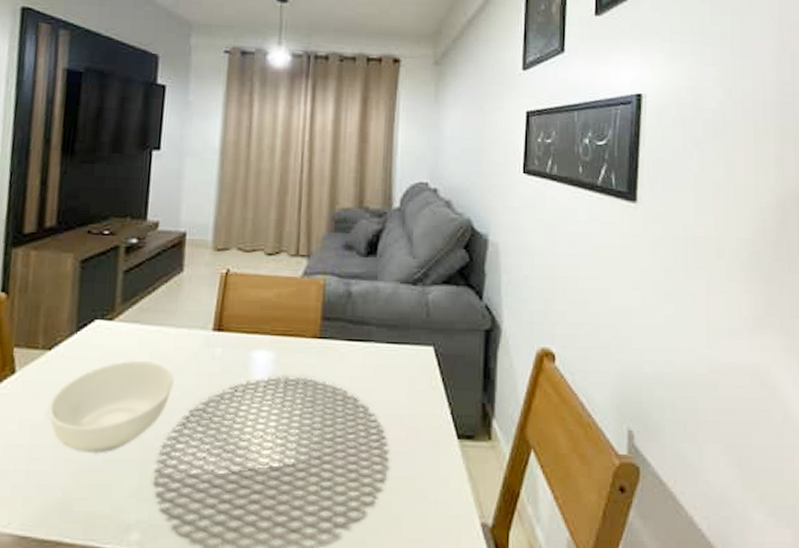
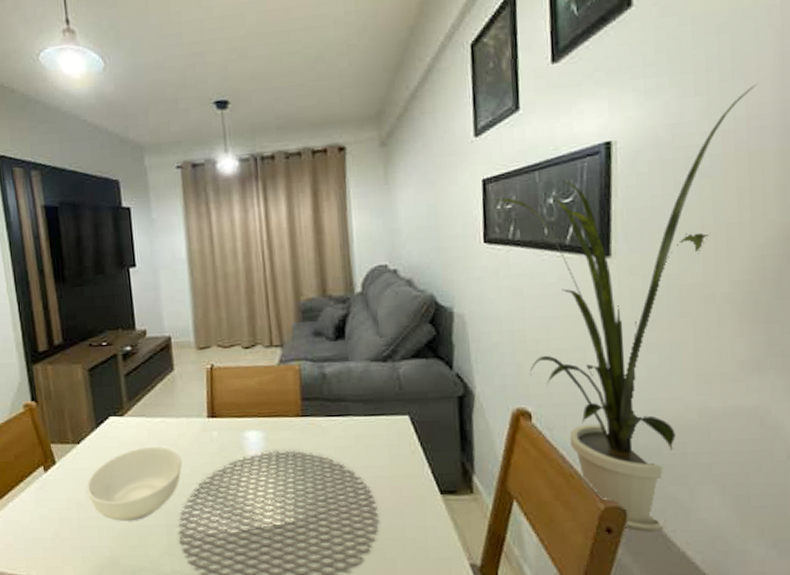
house plant: none [535,63,761,493] -> present [493,83,758,532]

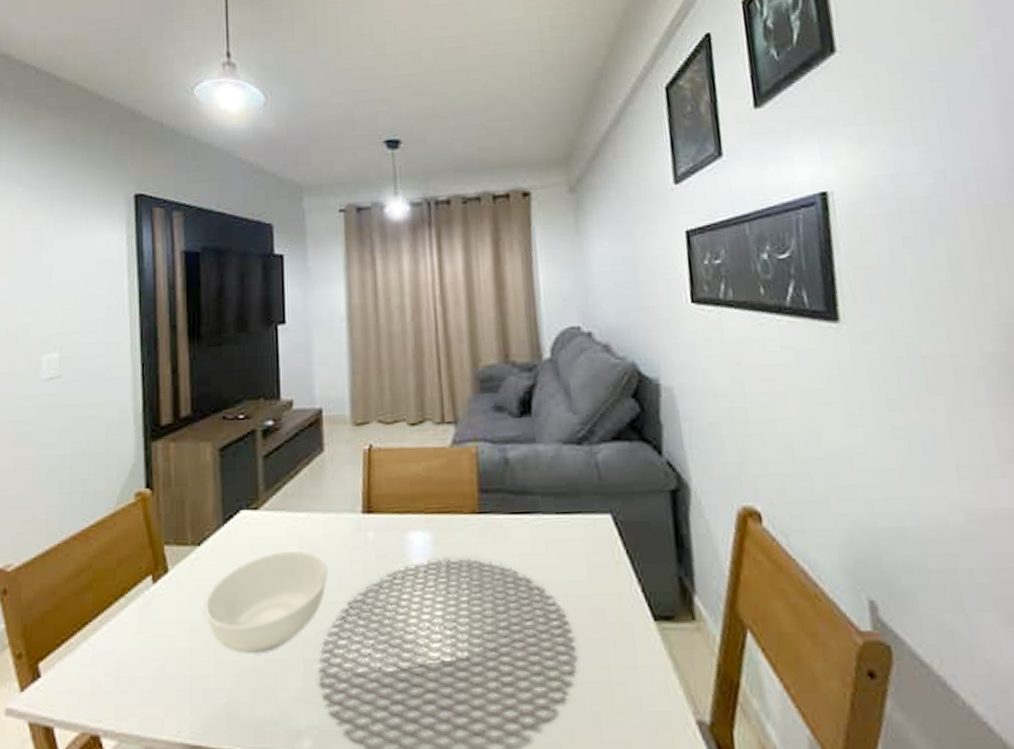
house plant: present [493,83,758,532] -> none [699,133,981,678]

